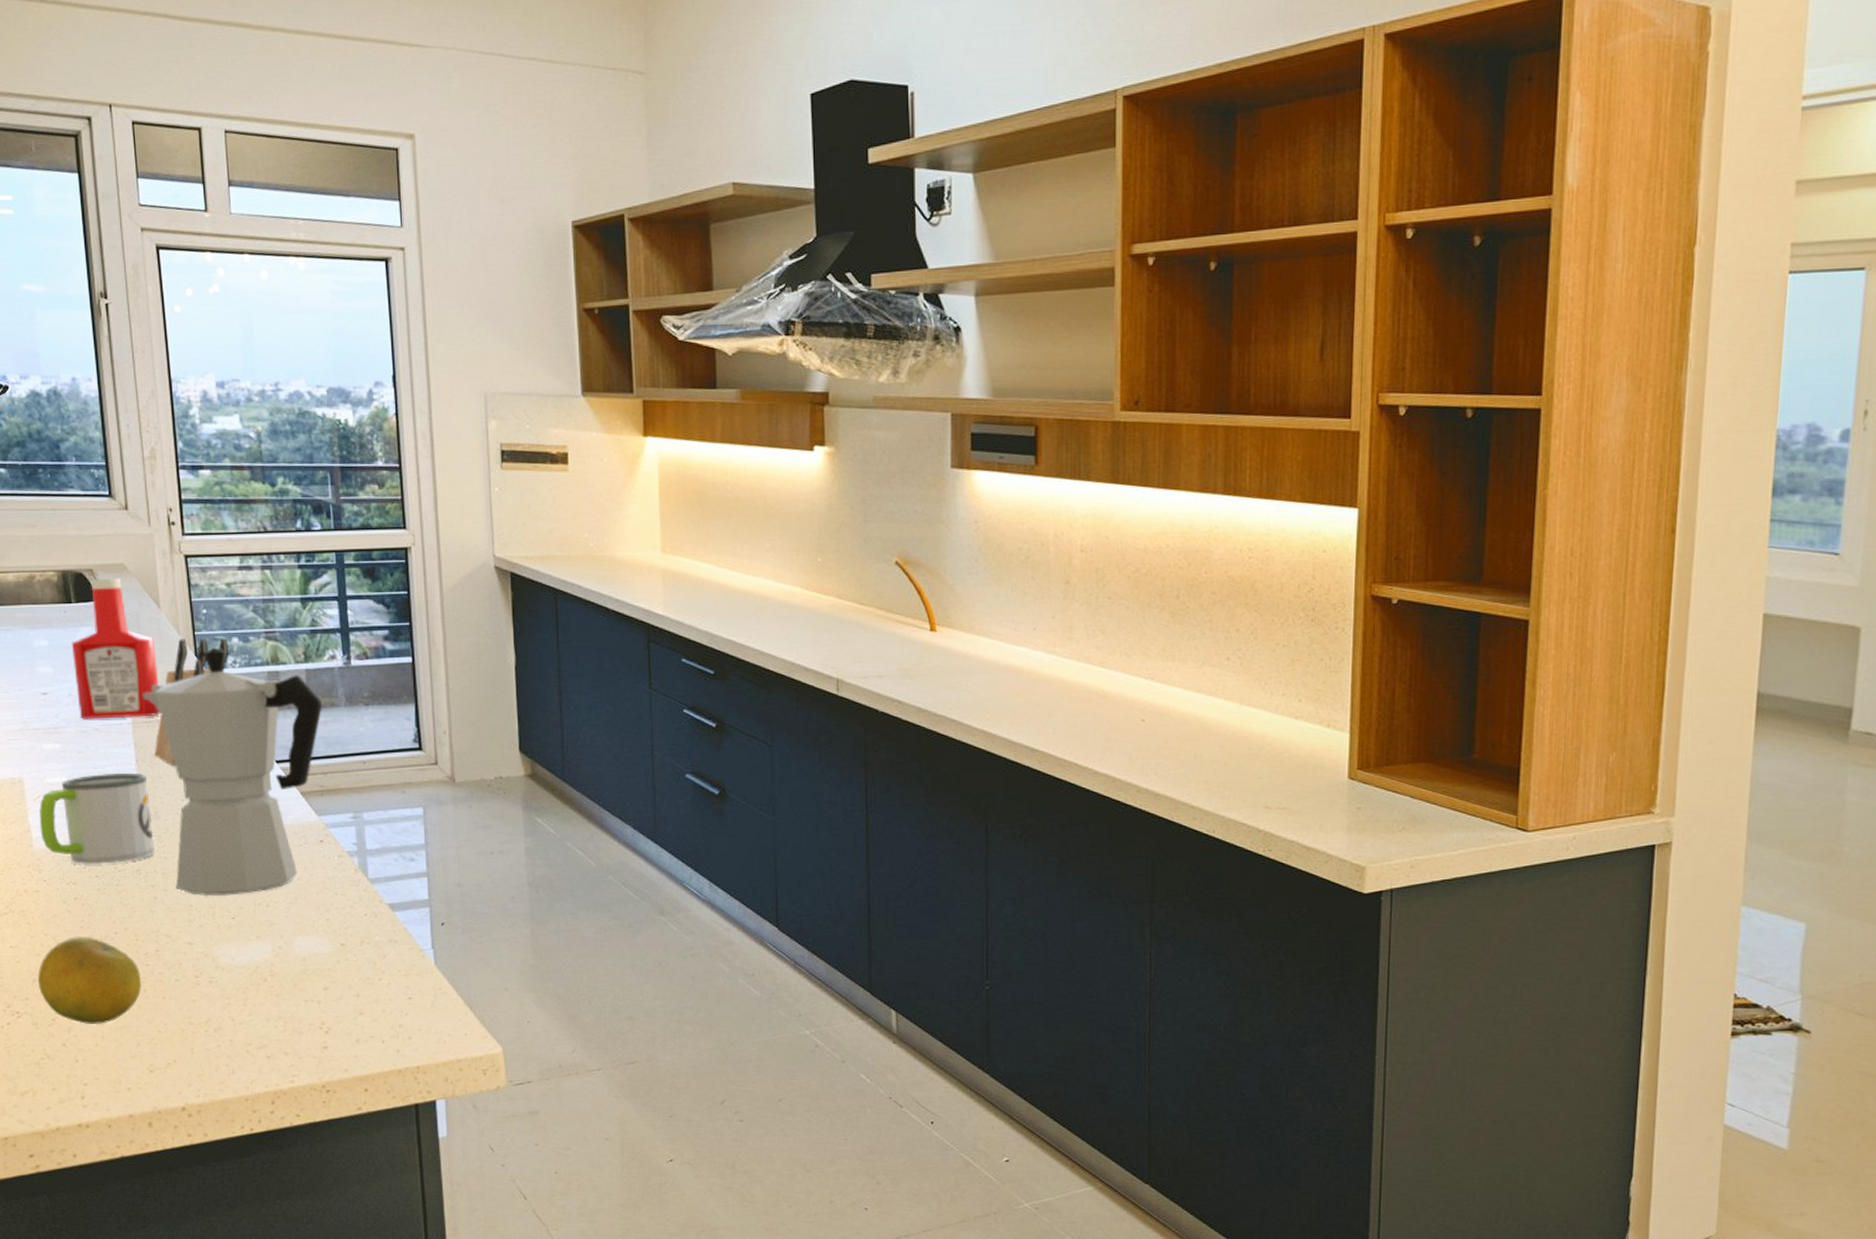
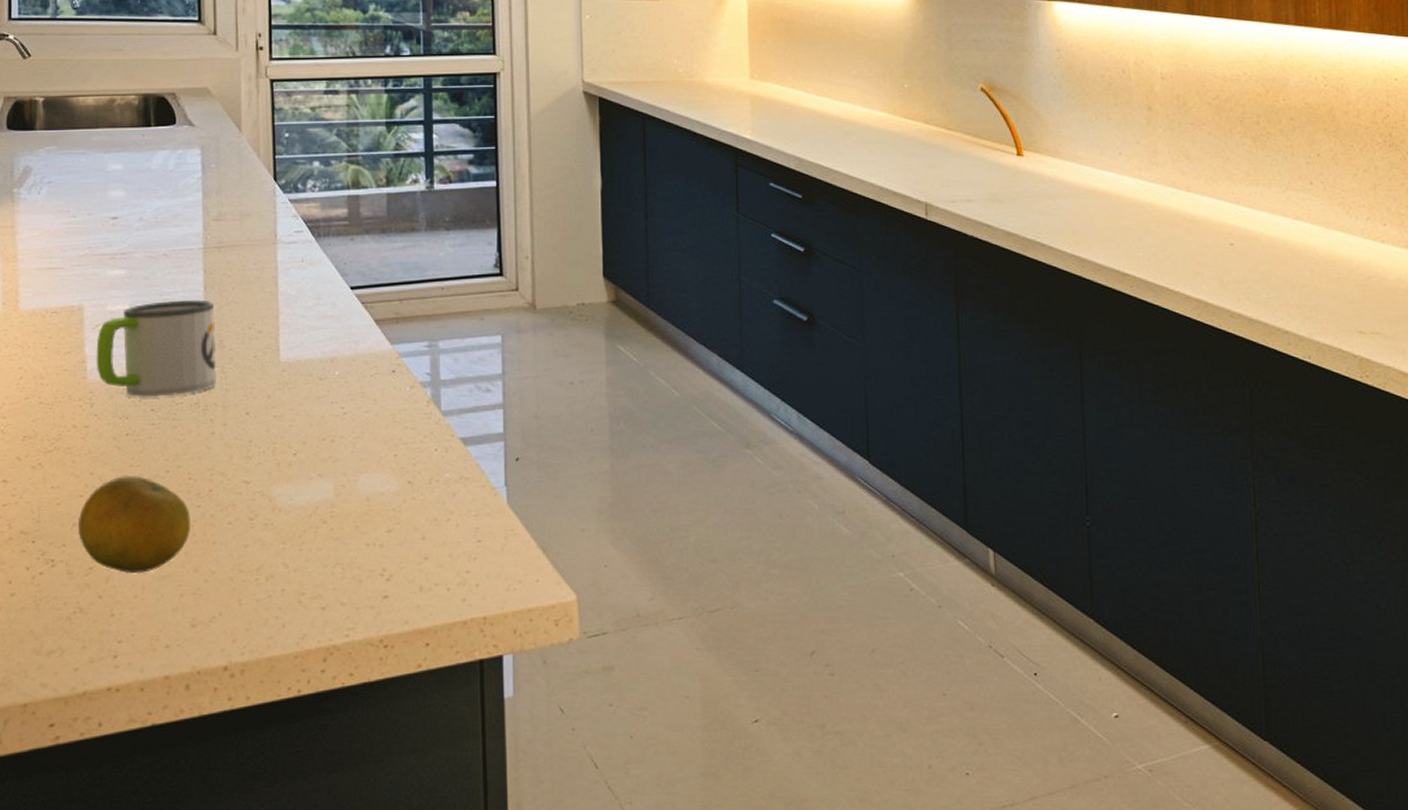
ketchup bottle: present [71,578,161,719] -> none [146,101,235,245]
moka pot: present [142,647,323,897] -> none [216,171,403,431]
knife block: present [154,638,230,766] -> none [224,162,310,292]

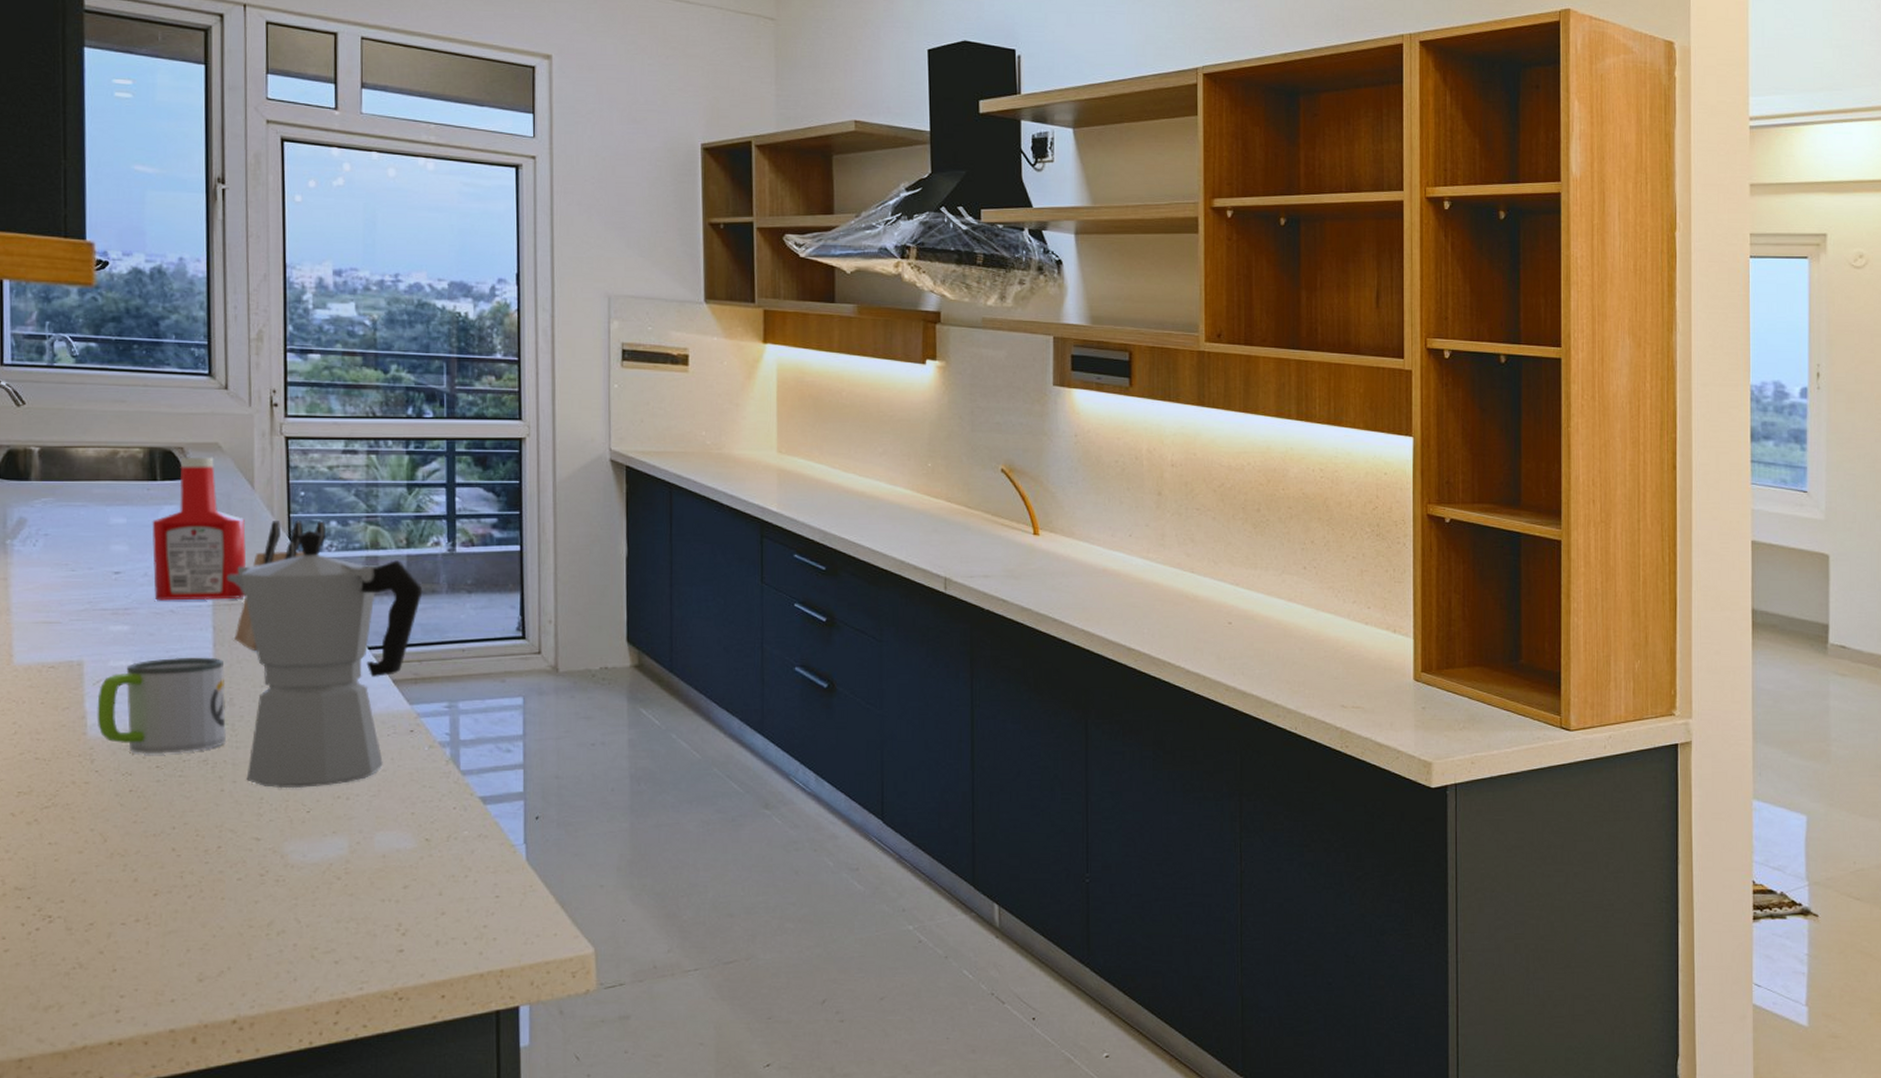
fruit: present [79,476,190,573] -> none [78,832,198,929]
ketchup bottle: none [146,101,235,245] -> present [152,457,247,601]
moka pot: none [216,171,403,431] -> present [226,530,423,789]
knife block: none [224,162,310,292] -> present [234,521,326,651]

